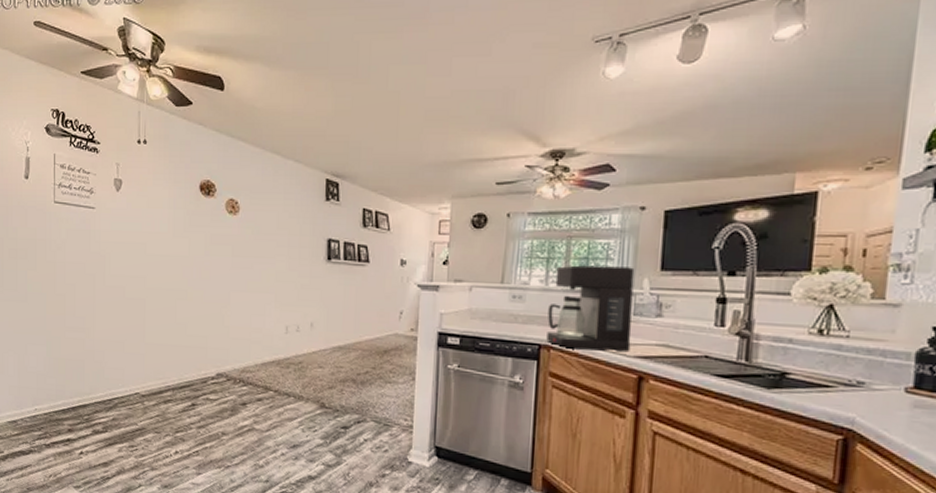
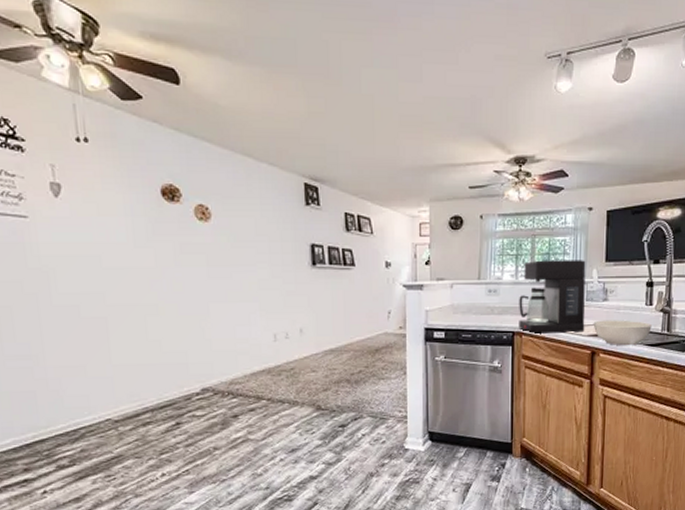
bowl: none [641,339,723,375] -> present [593,320,652,346]

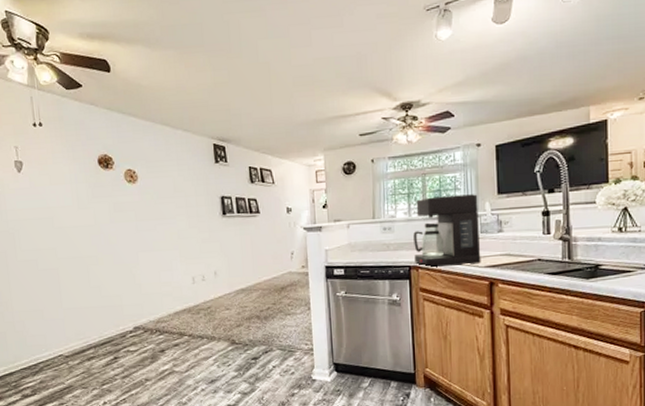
bowl: present [593,320,652,346] -> none [489,250,551,276]

